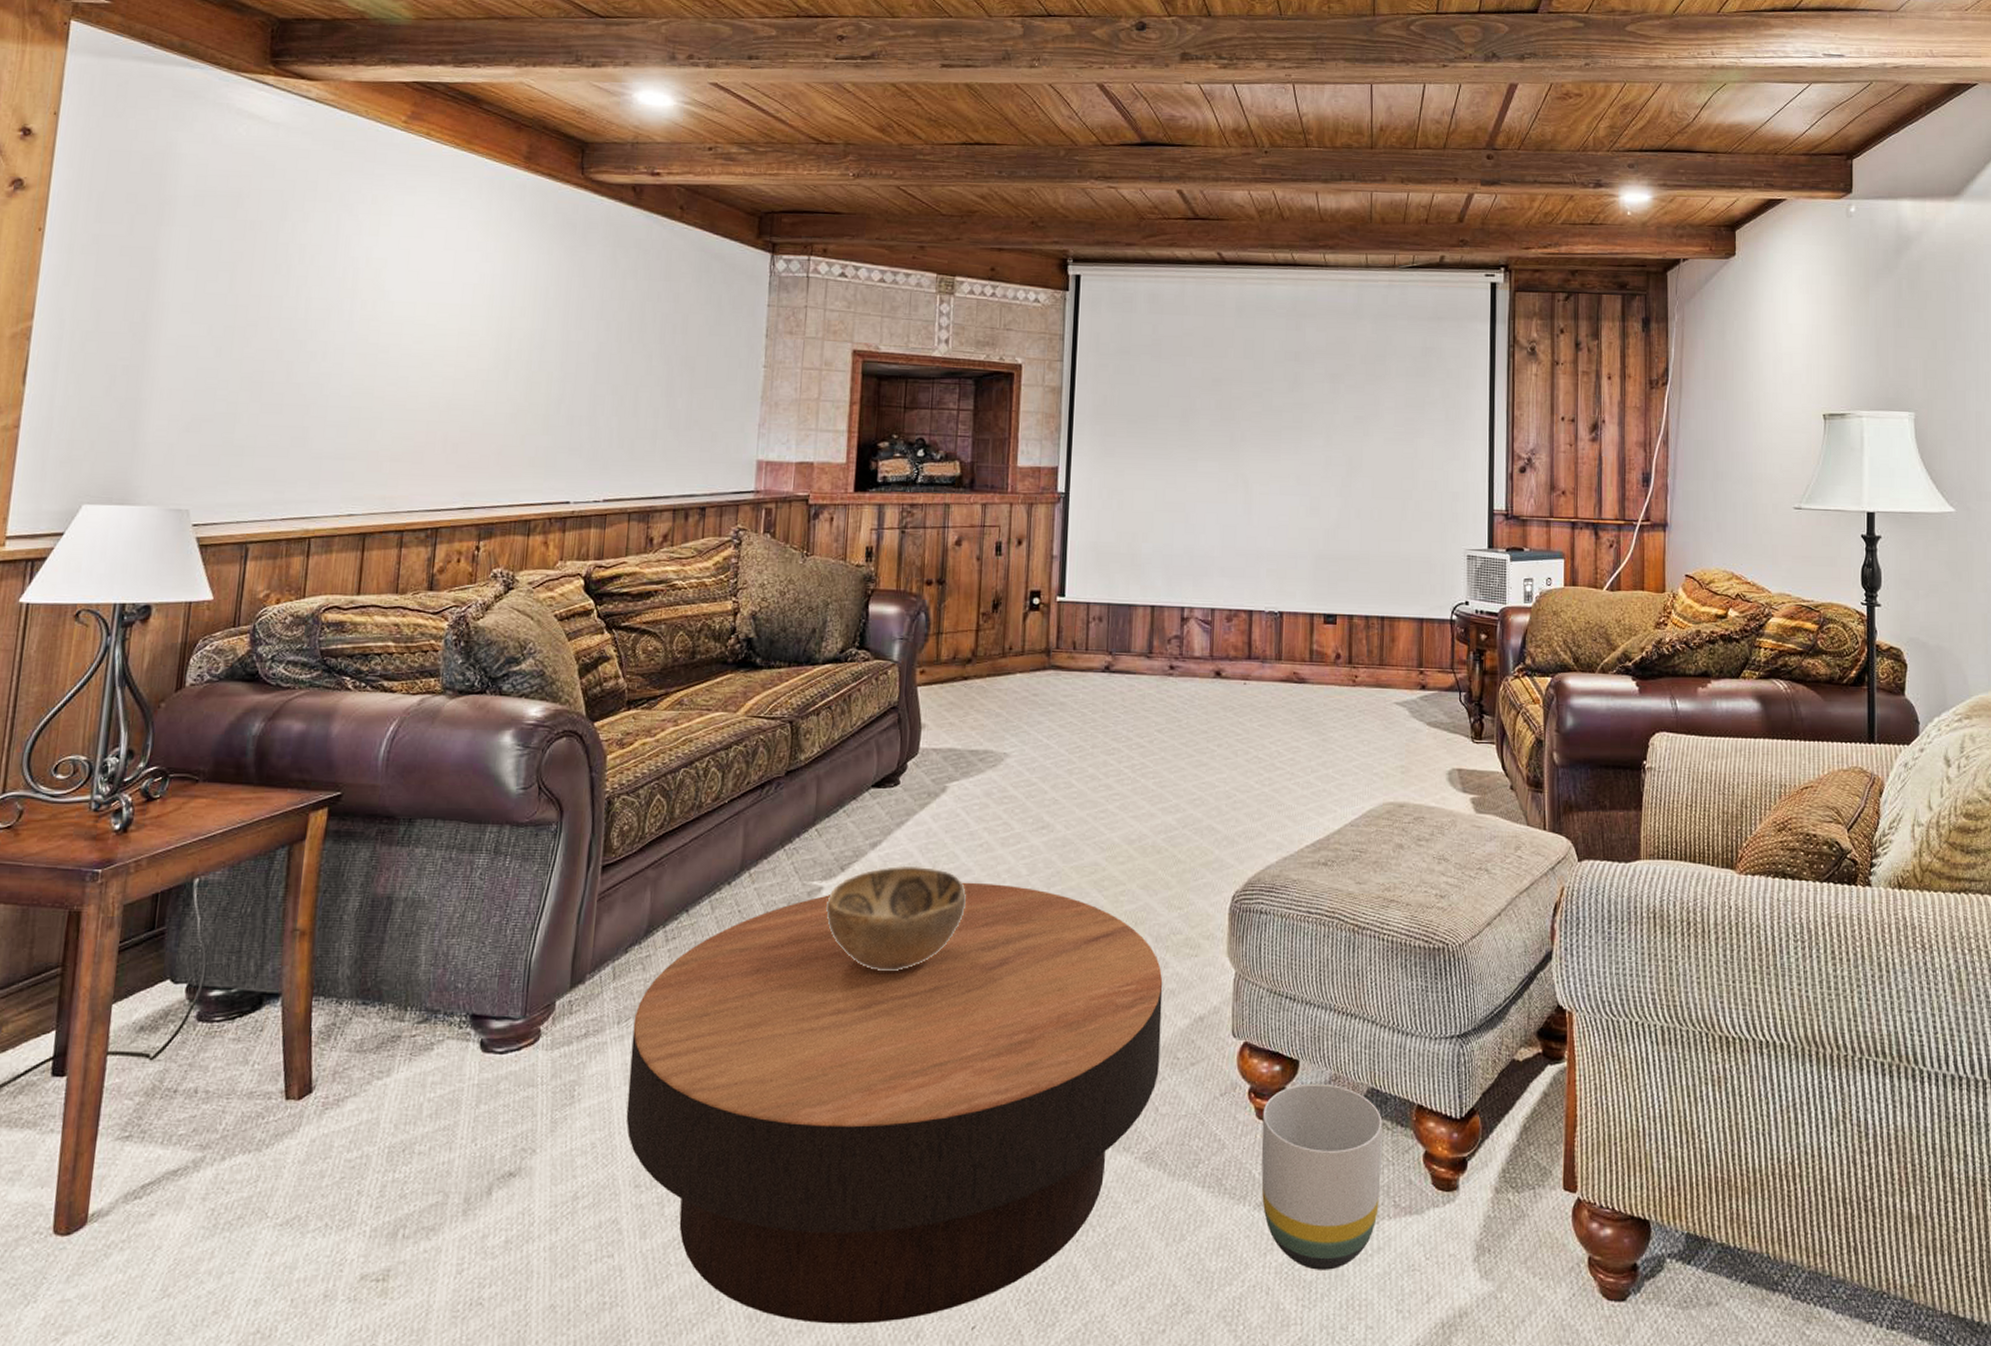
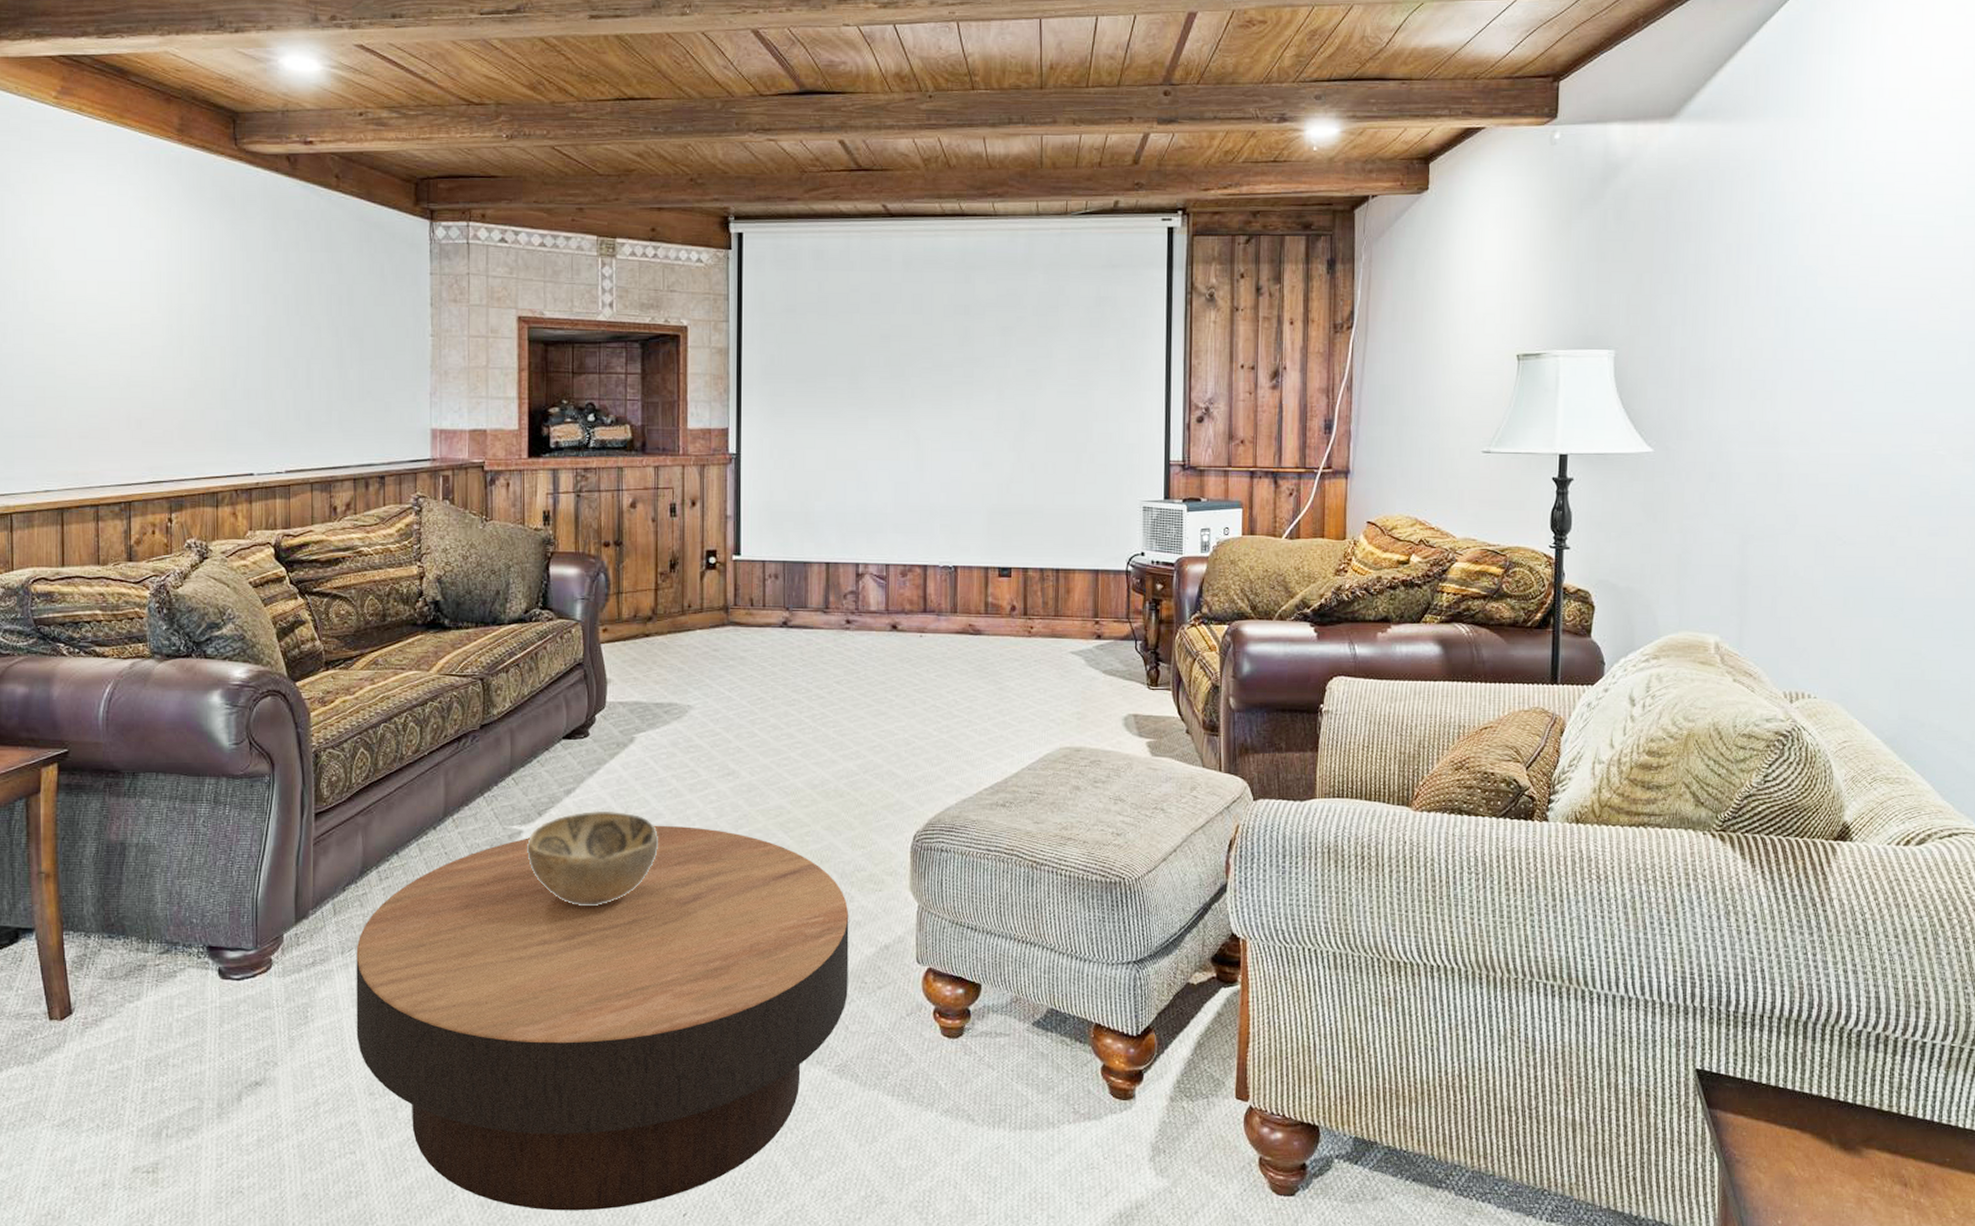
planter: present [1261,1083,1383,1270] -> none [947,1004,1062,1168]

